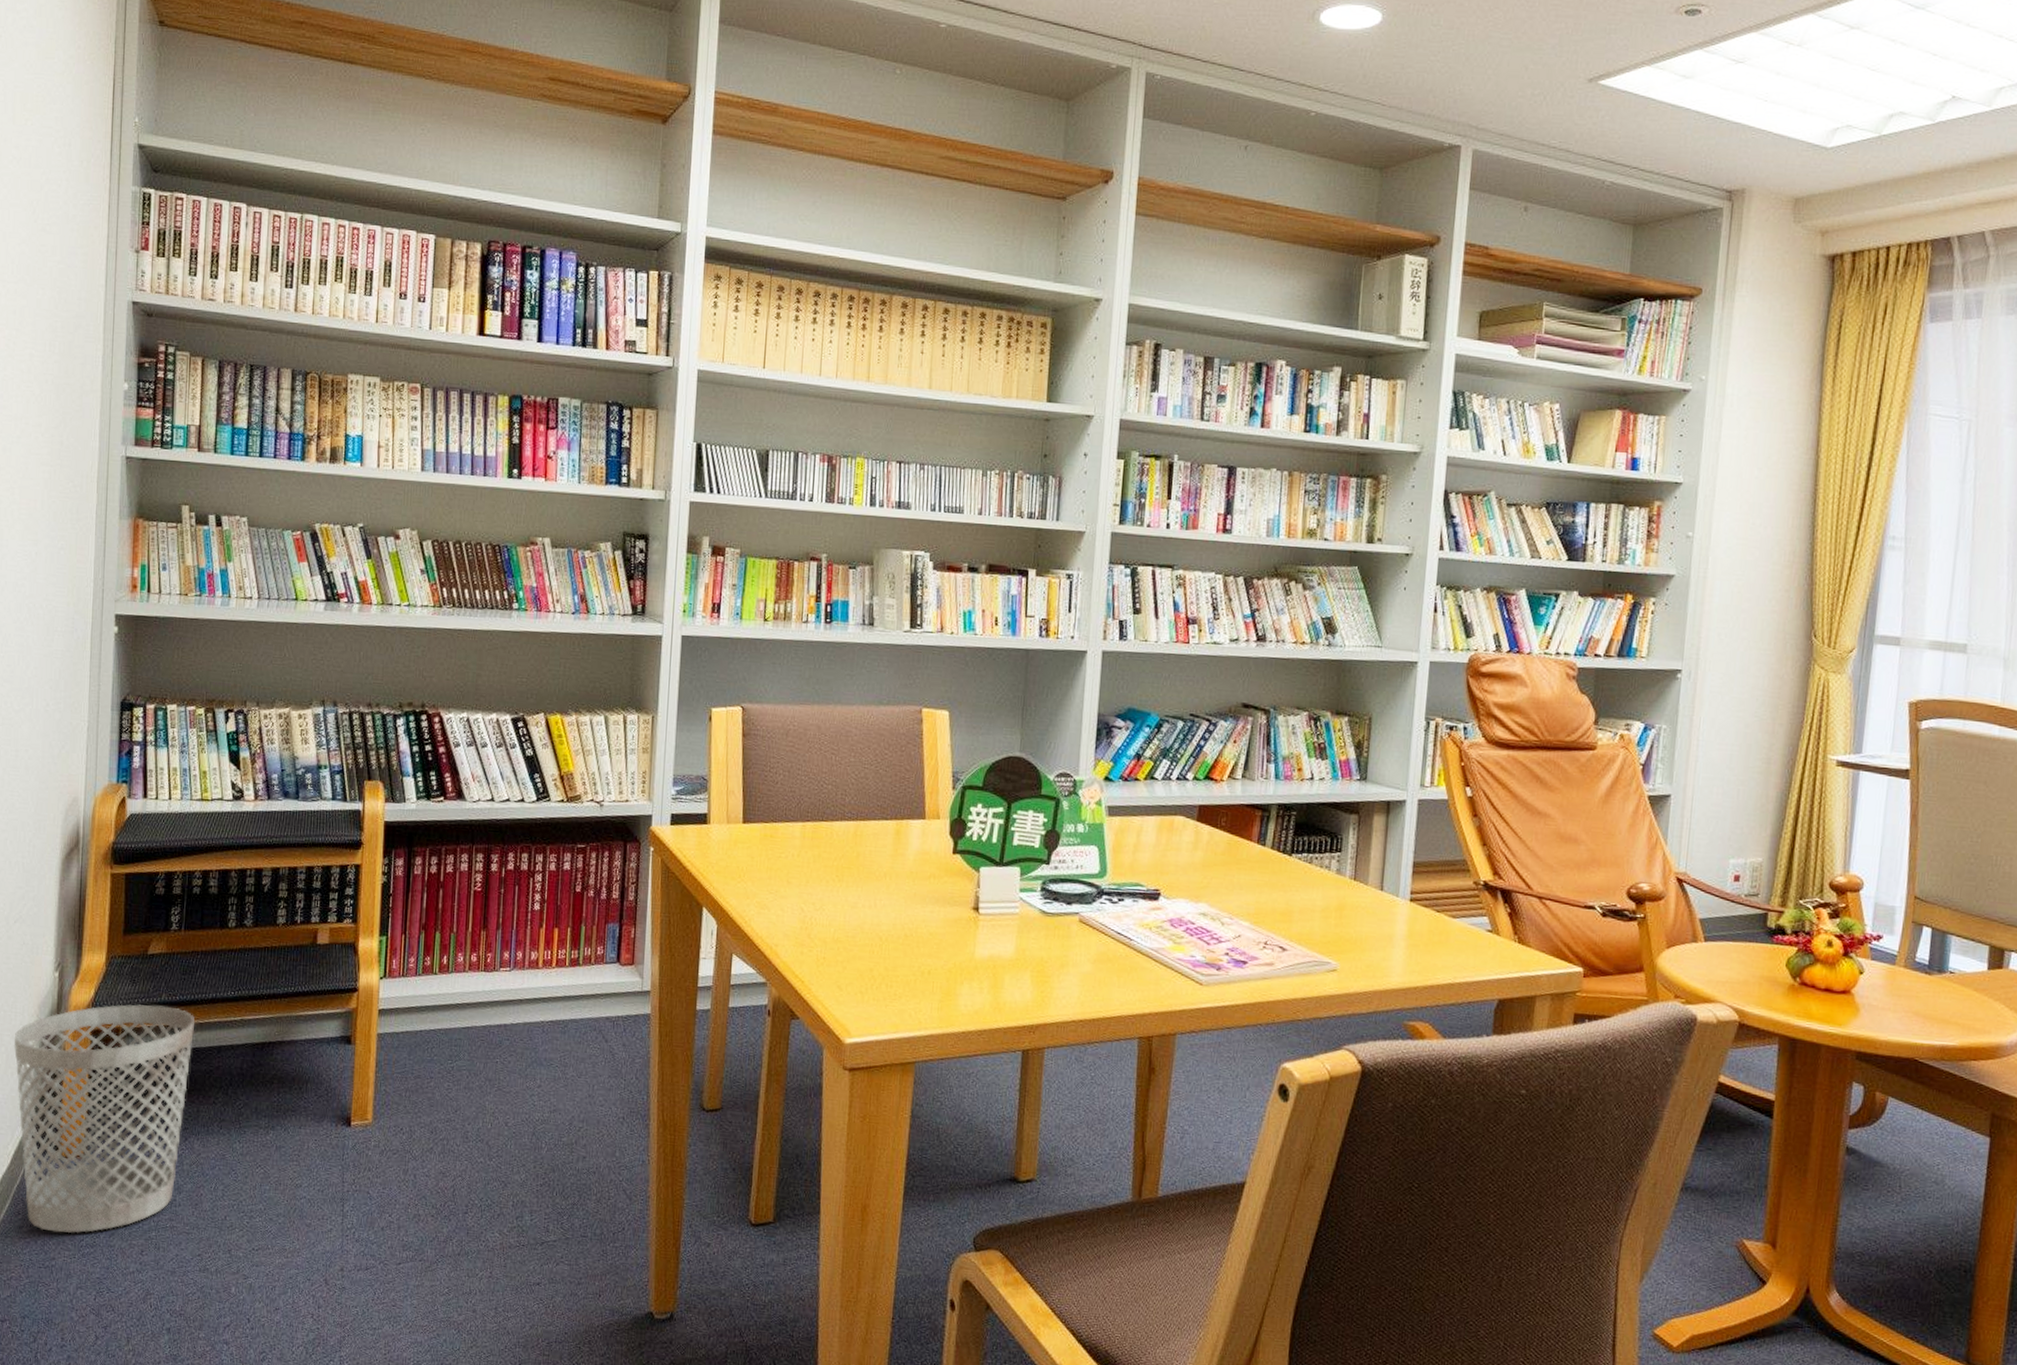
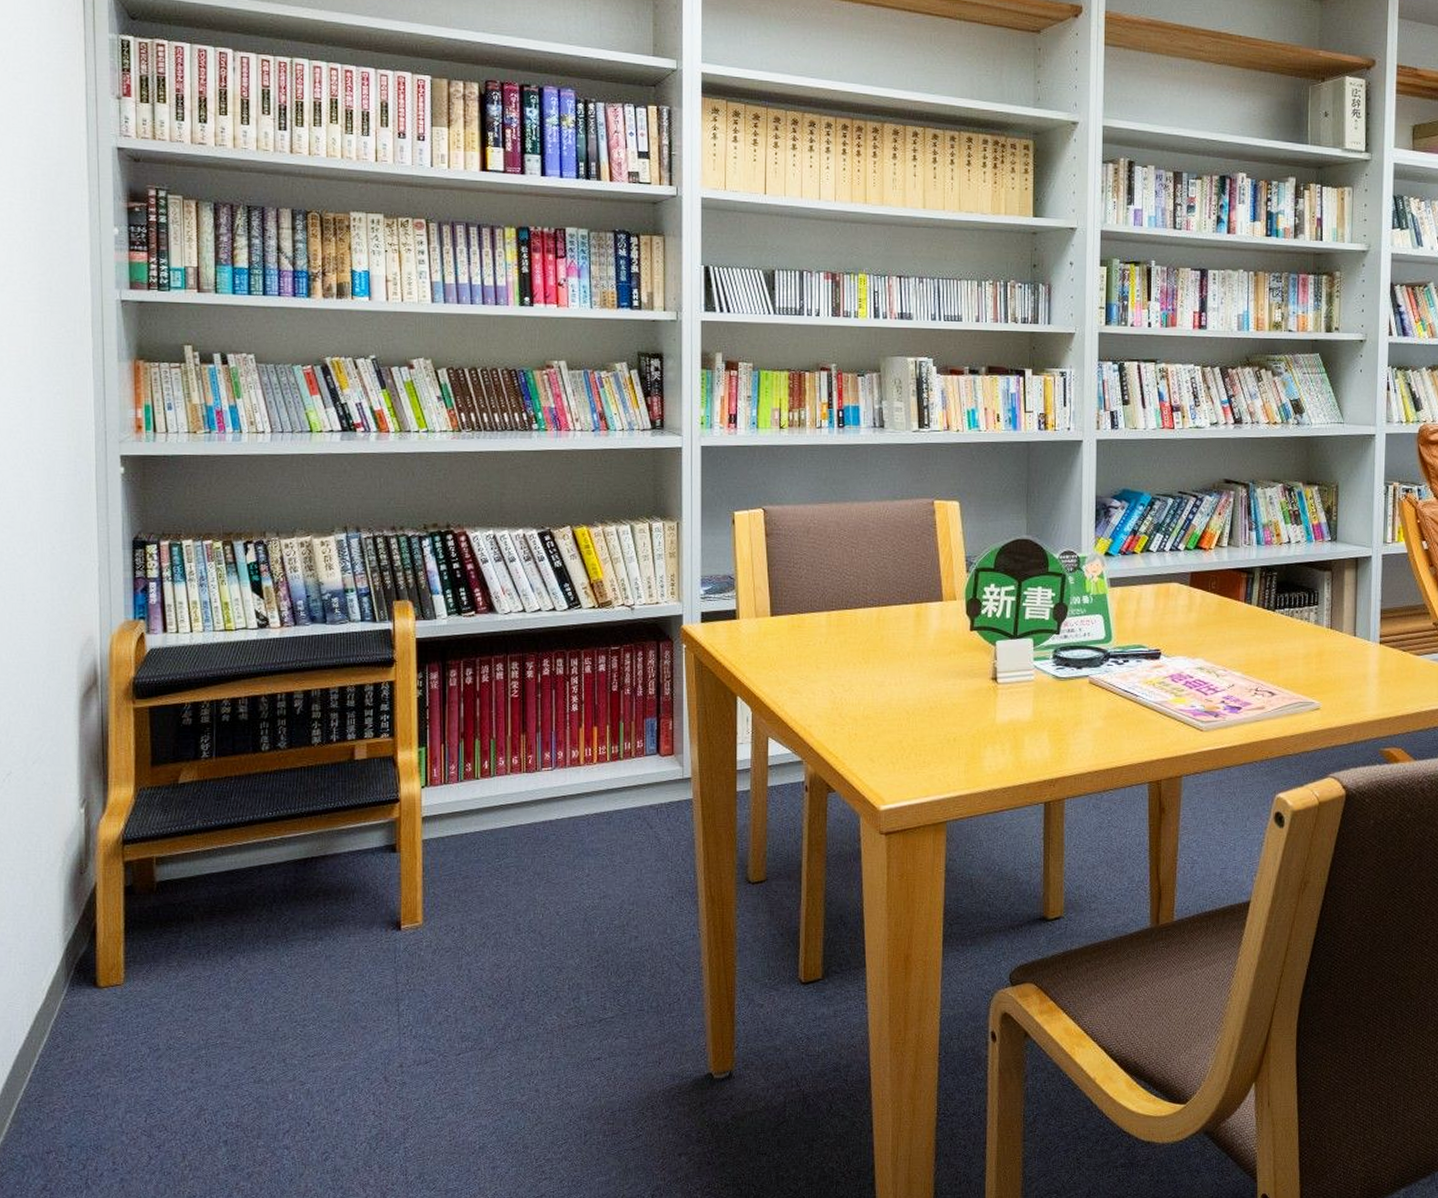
wastebasket: present [13,1004,195,1234] -> none [40,832,233,1061]

